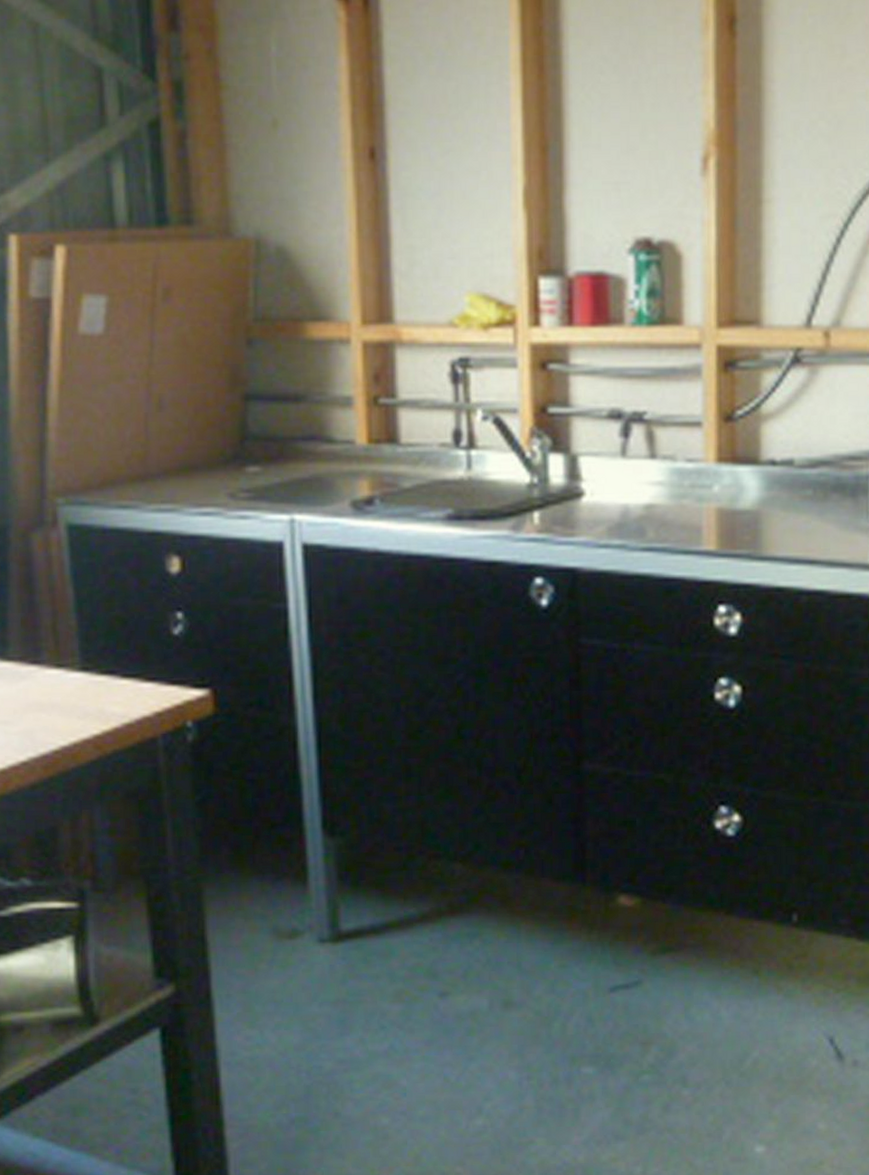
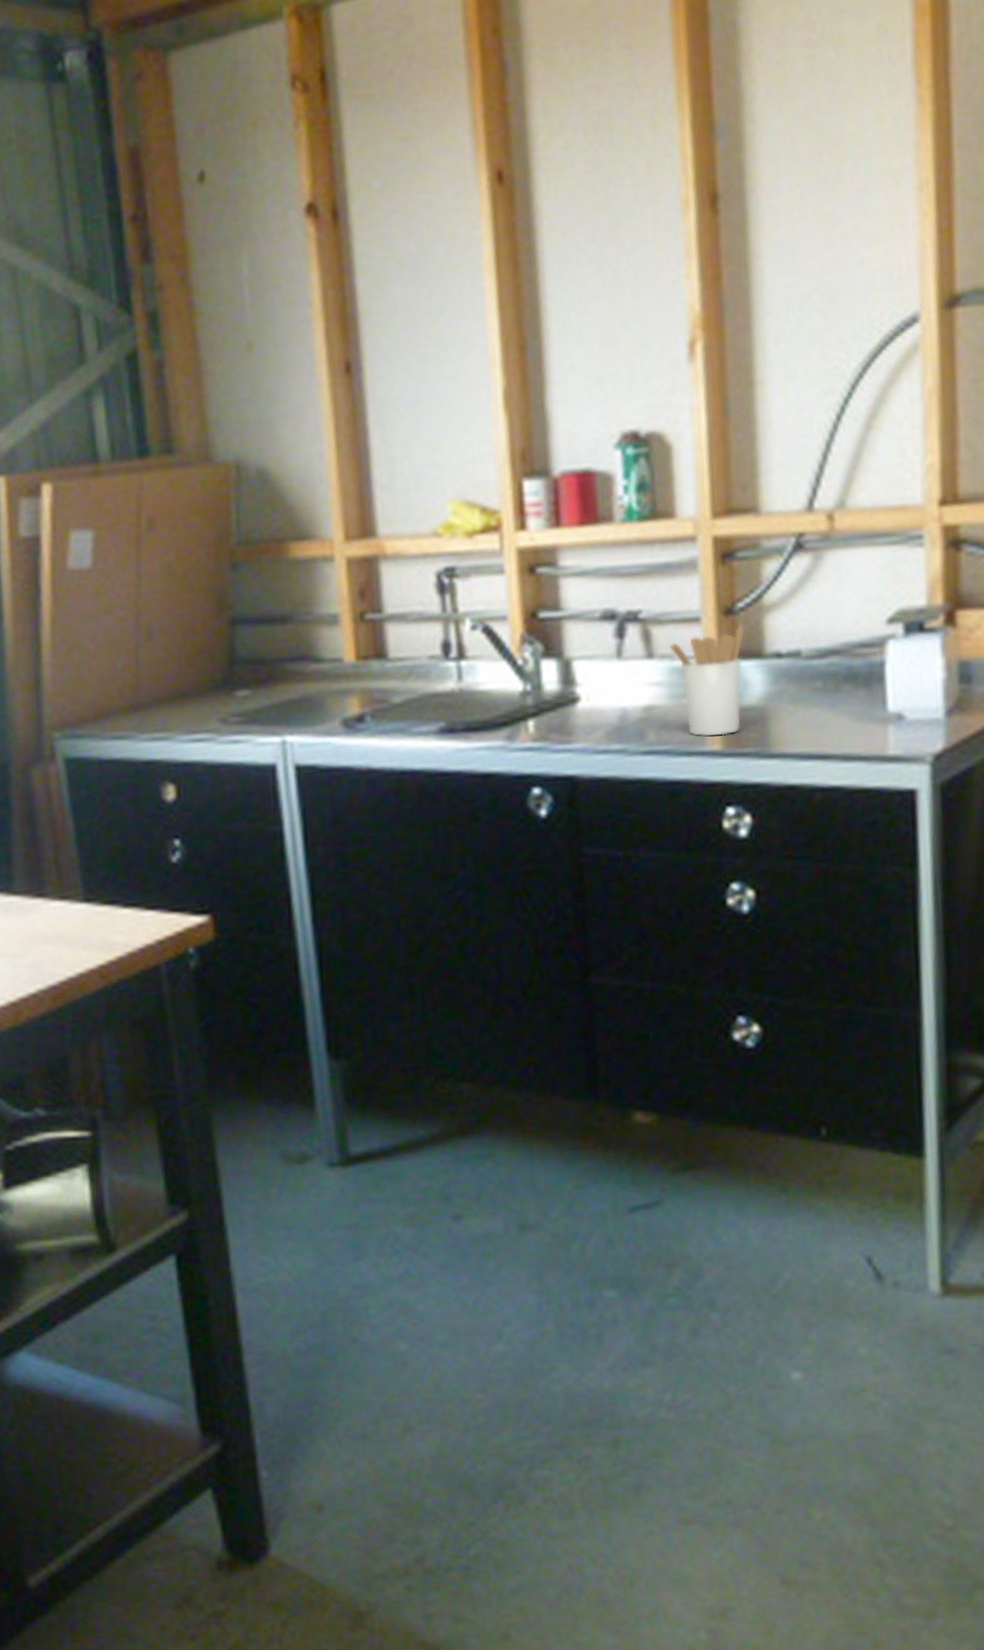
utensil holder: none [670,430,743,537] -> present [668,624,745,737]

